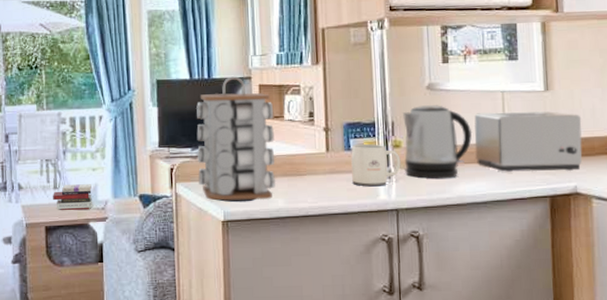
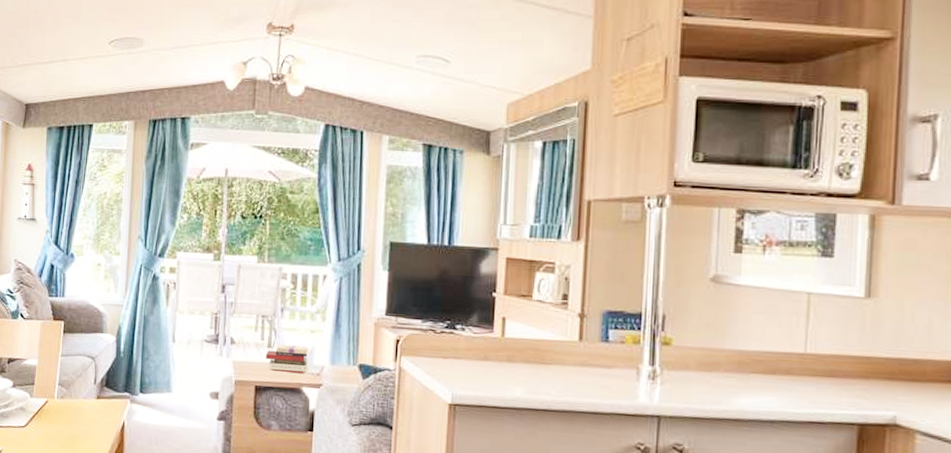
spice rack: present [196,76,275,202] -> none [425,245,521,386]
mug: present [351,144,401,187] -> none [607,336,669,388]
kettle: present [403,105,473,178] -> none [673,299,765,388]
toaster: present [474,111,582,172] -> none [765,315,912,398]

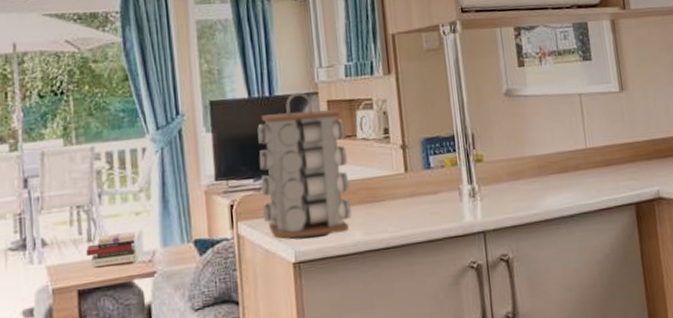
spice rack: none [425,245,521,386] -> present [257,92,352,239]

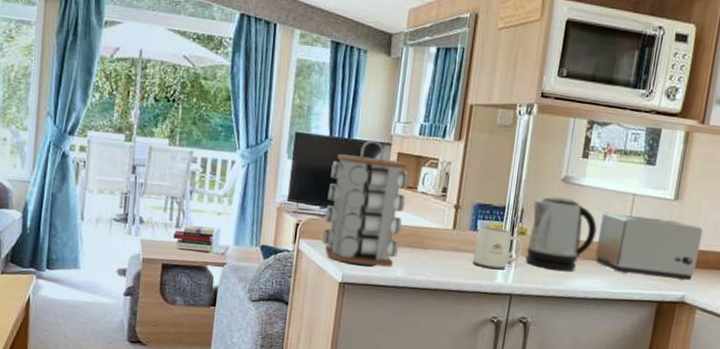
mug: none [431,159,485,209] -> present [473,226,524,270]
kettle: none [482,112,554,194] -> present [525,196,598,271]
toaster: none [554,112,662,181] -> present [595,212,703,281]

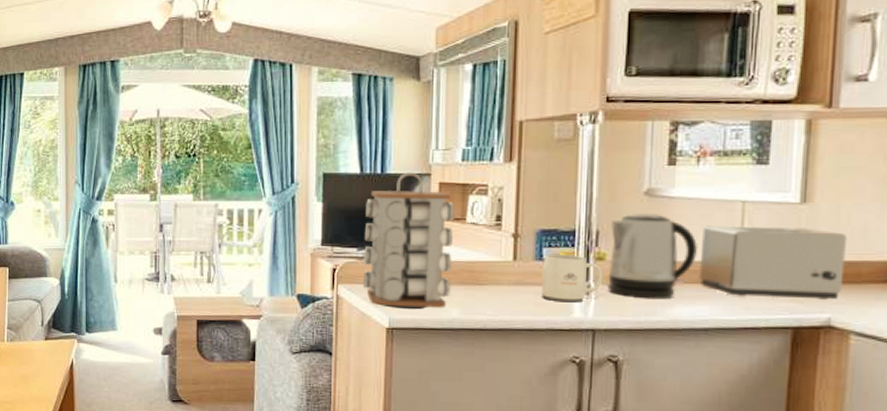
books: present [173,225,215,254] -> none [206,279,248,307]

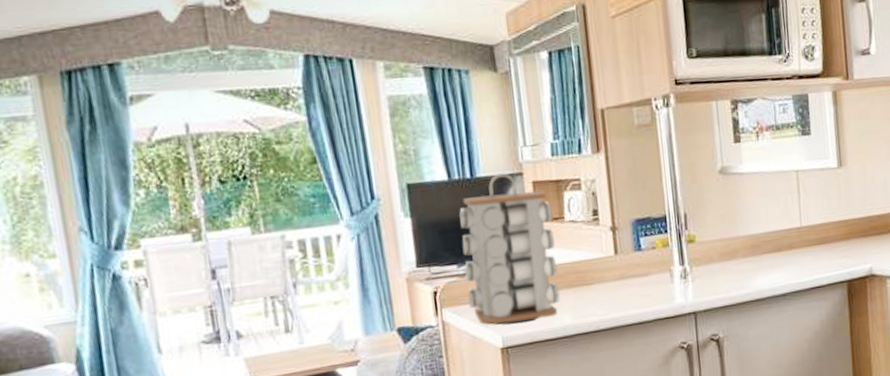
mug: present [542,254,604,303] -> none [642,240,697,290]
kettle: present [608,214,699,298] -> none [696,191,769,274]
toaster: present [699,225,848,300] -> none [769,189,876,260]

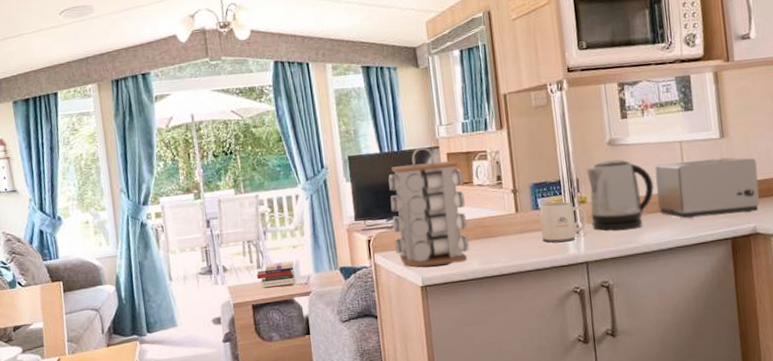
books: none [284,321,340,359] -> present [257,261,297,288]
mug: none [642,240,697,290] -> present [539,201,588,243]
kettle: none [696,191,769,274] -> present [587,159,654,230]
toaster: none [769,189,876,260] -> present [655,157,760,219]

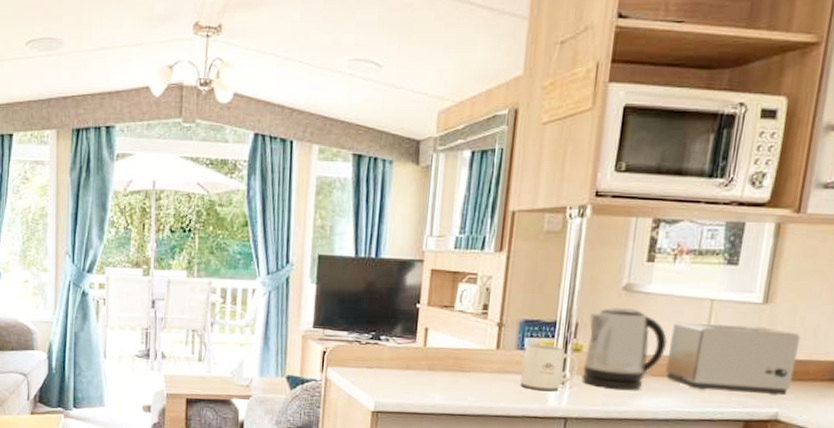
books: present [257,261,297,288] -> none [196,358,238,386]
spice rack: present [388,147,470,267] -> none [351,257,445,393]

